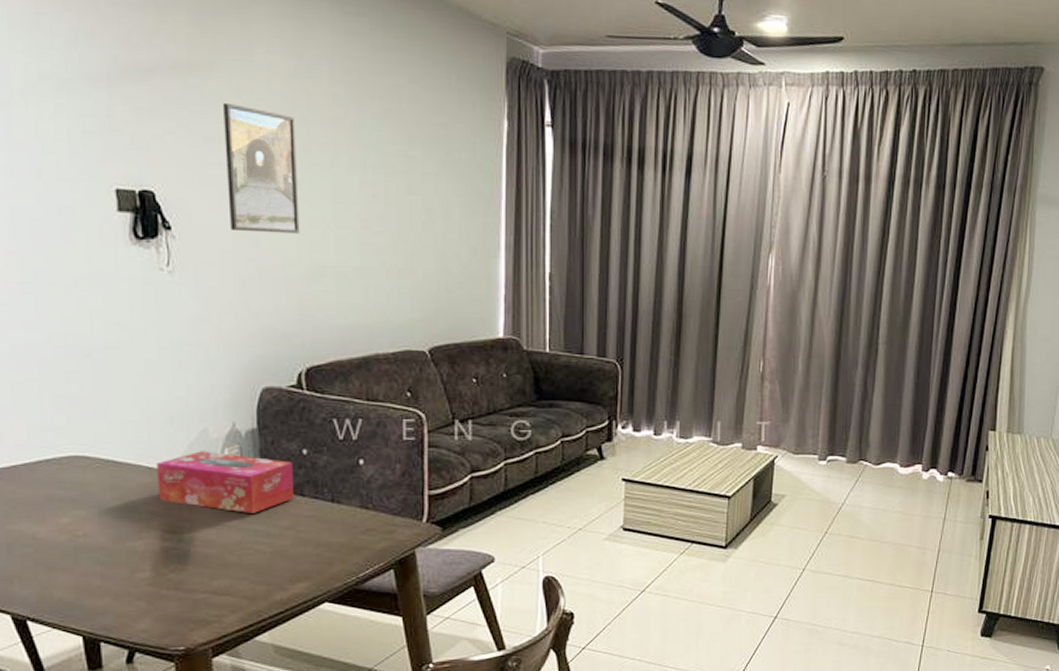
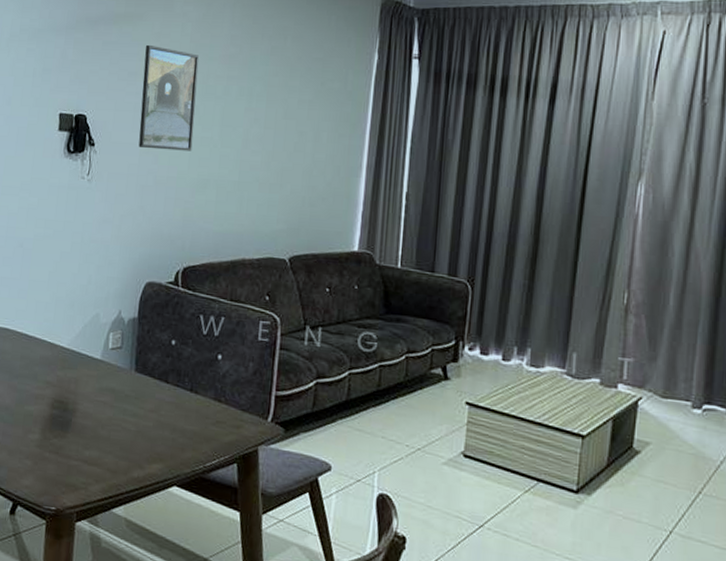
tissue box: present [157,451,295,513] -> none [54,333,162,394]

